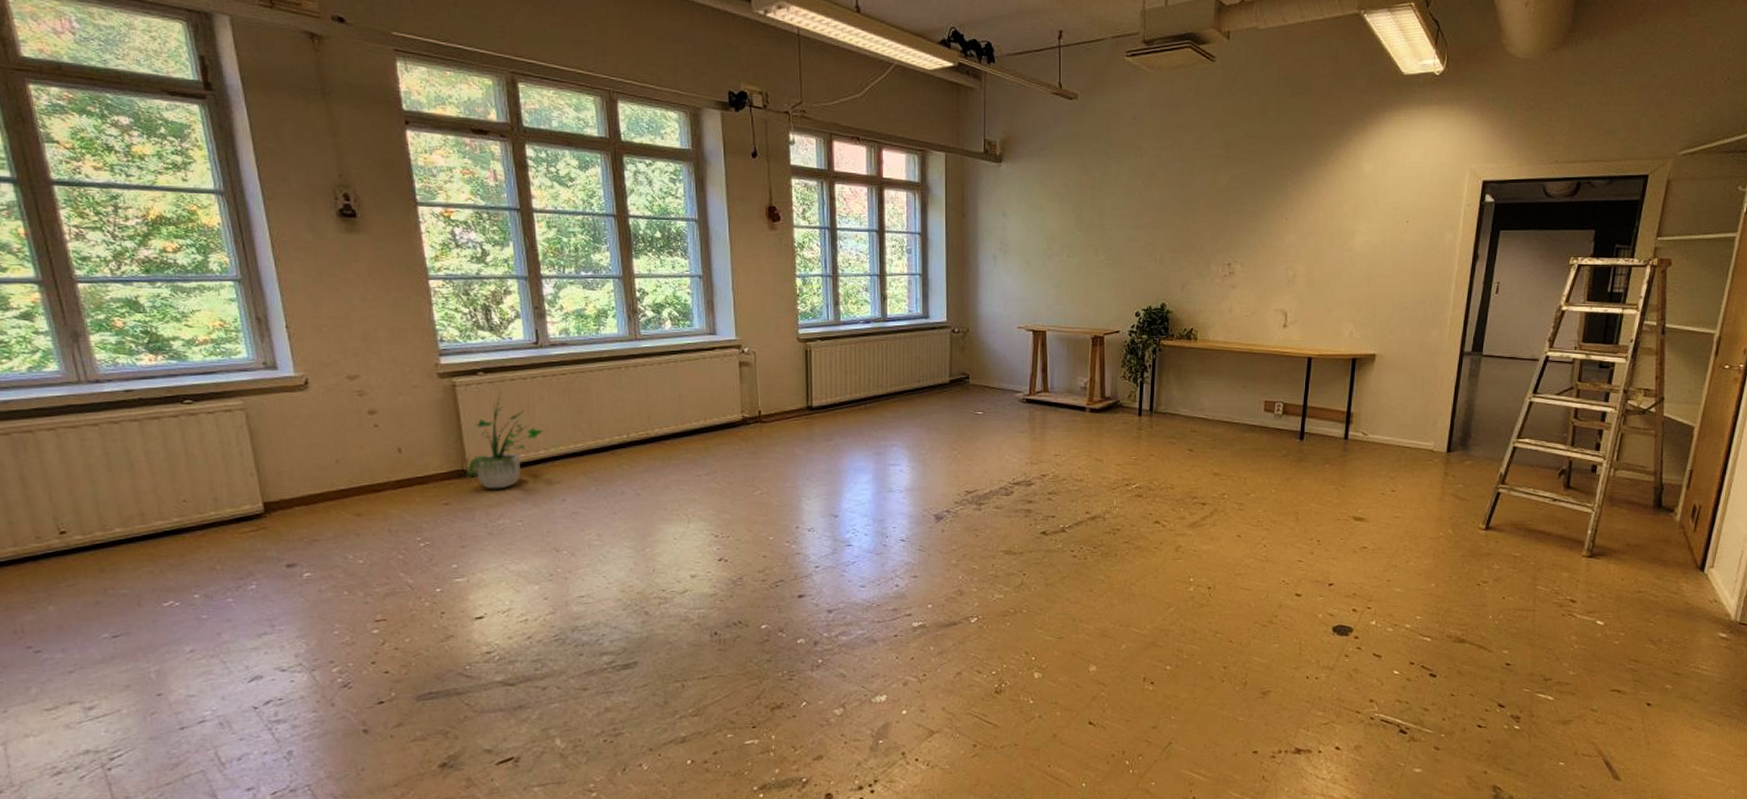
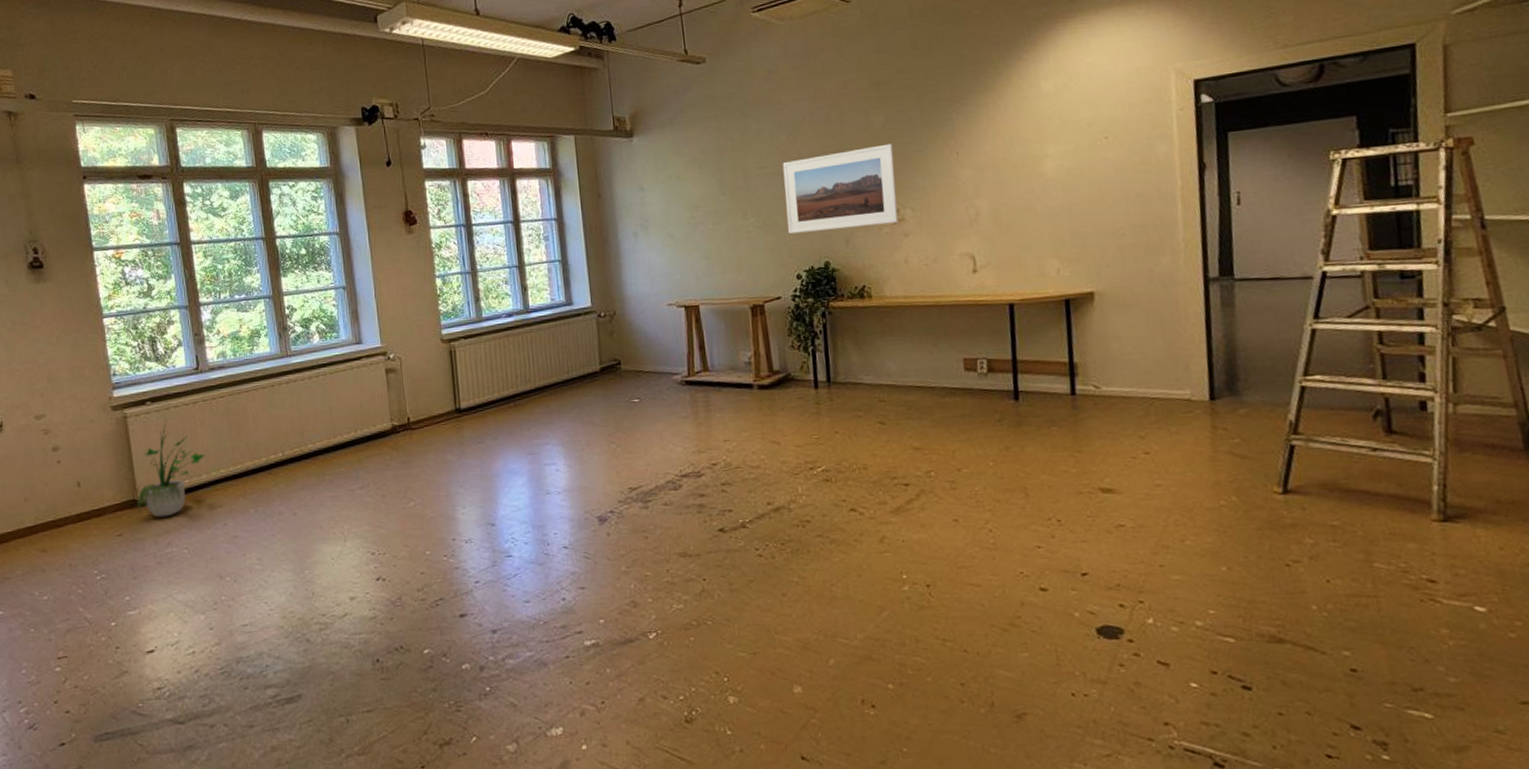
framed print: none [1134,202,1233,275] -> present [782,143,899,234]

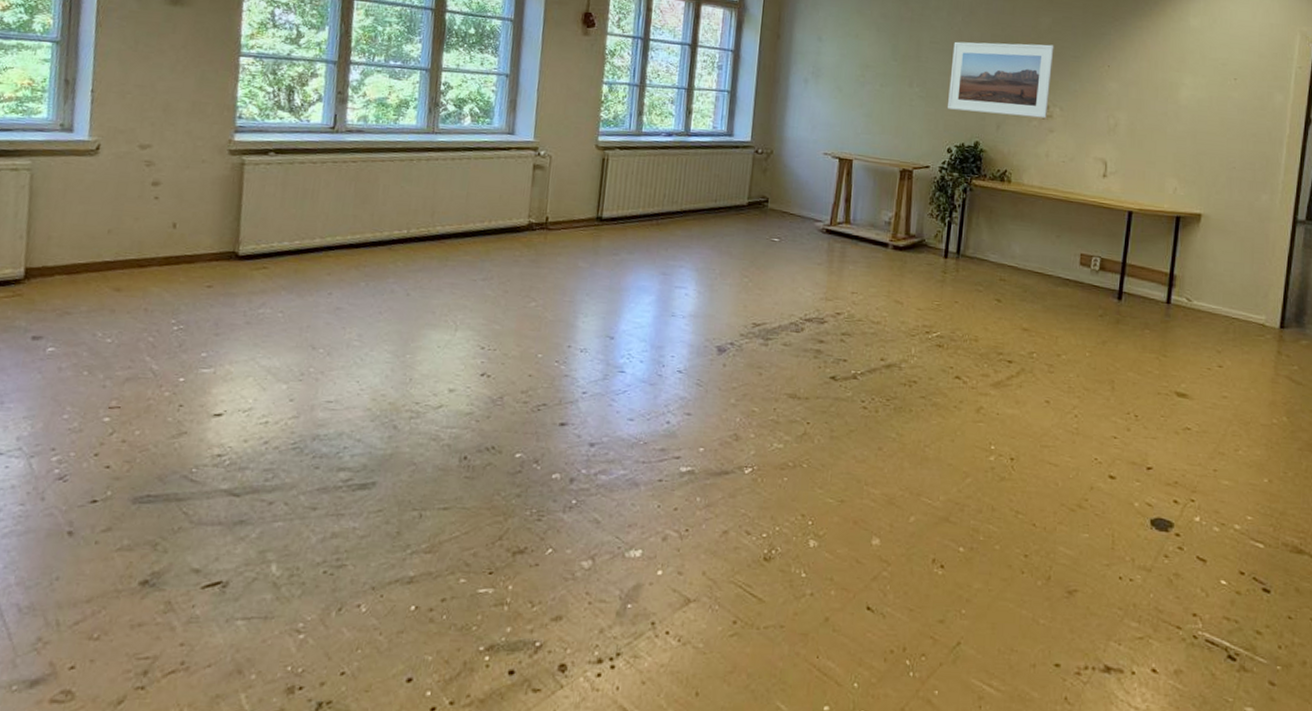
potted plant: present [137,419,206,518] -> none [235,174,324,276]

